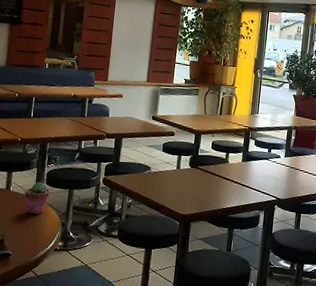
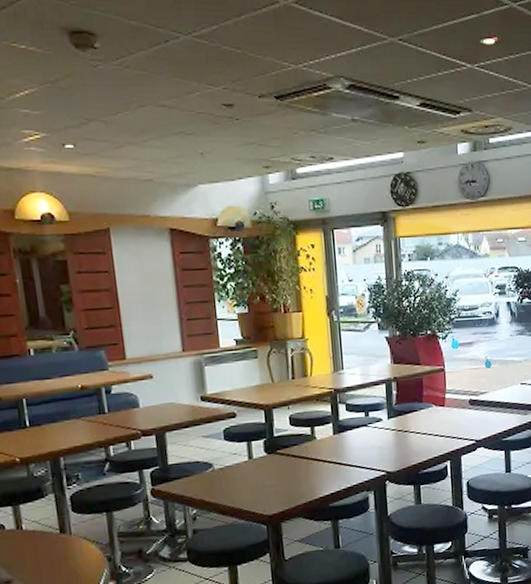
potted succulent: present [24,181,50,214] -> none [43,510,81,554]

